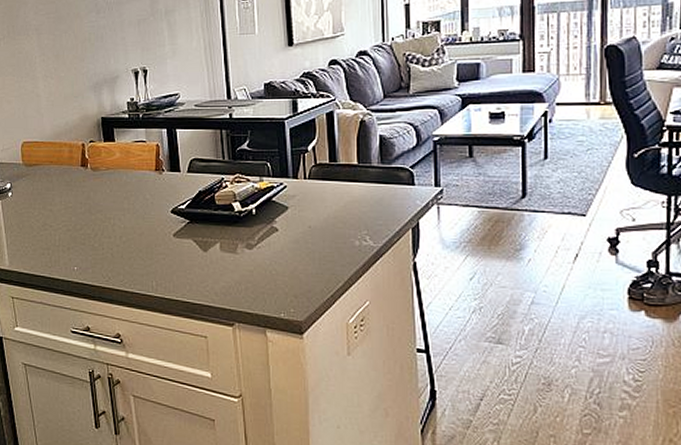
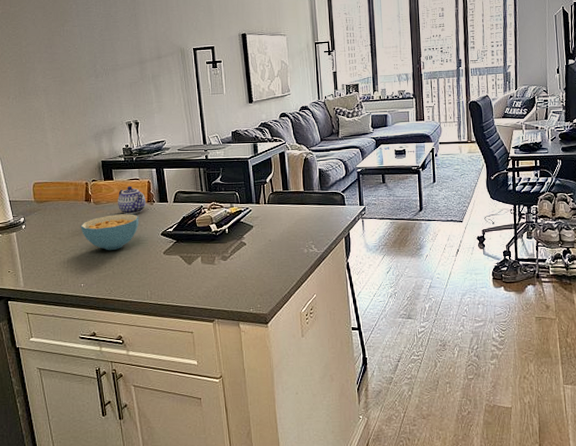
cereal bowl: none [75,184,145,229] -> present [80,214,139,251]
teapot: none [119,149,153,186] -> present [117,185,146,215]

